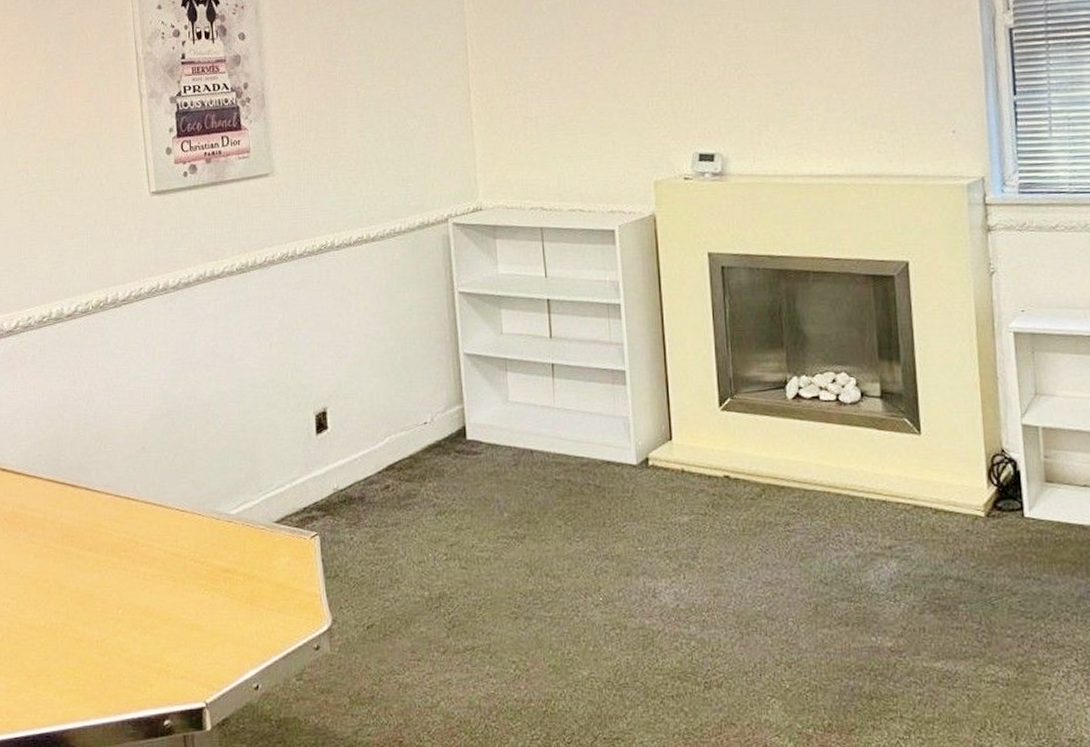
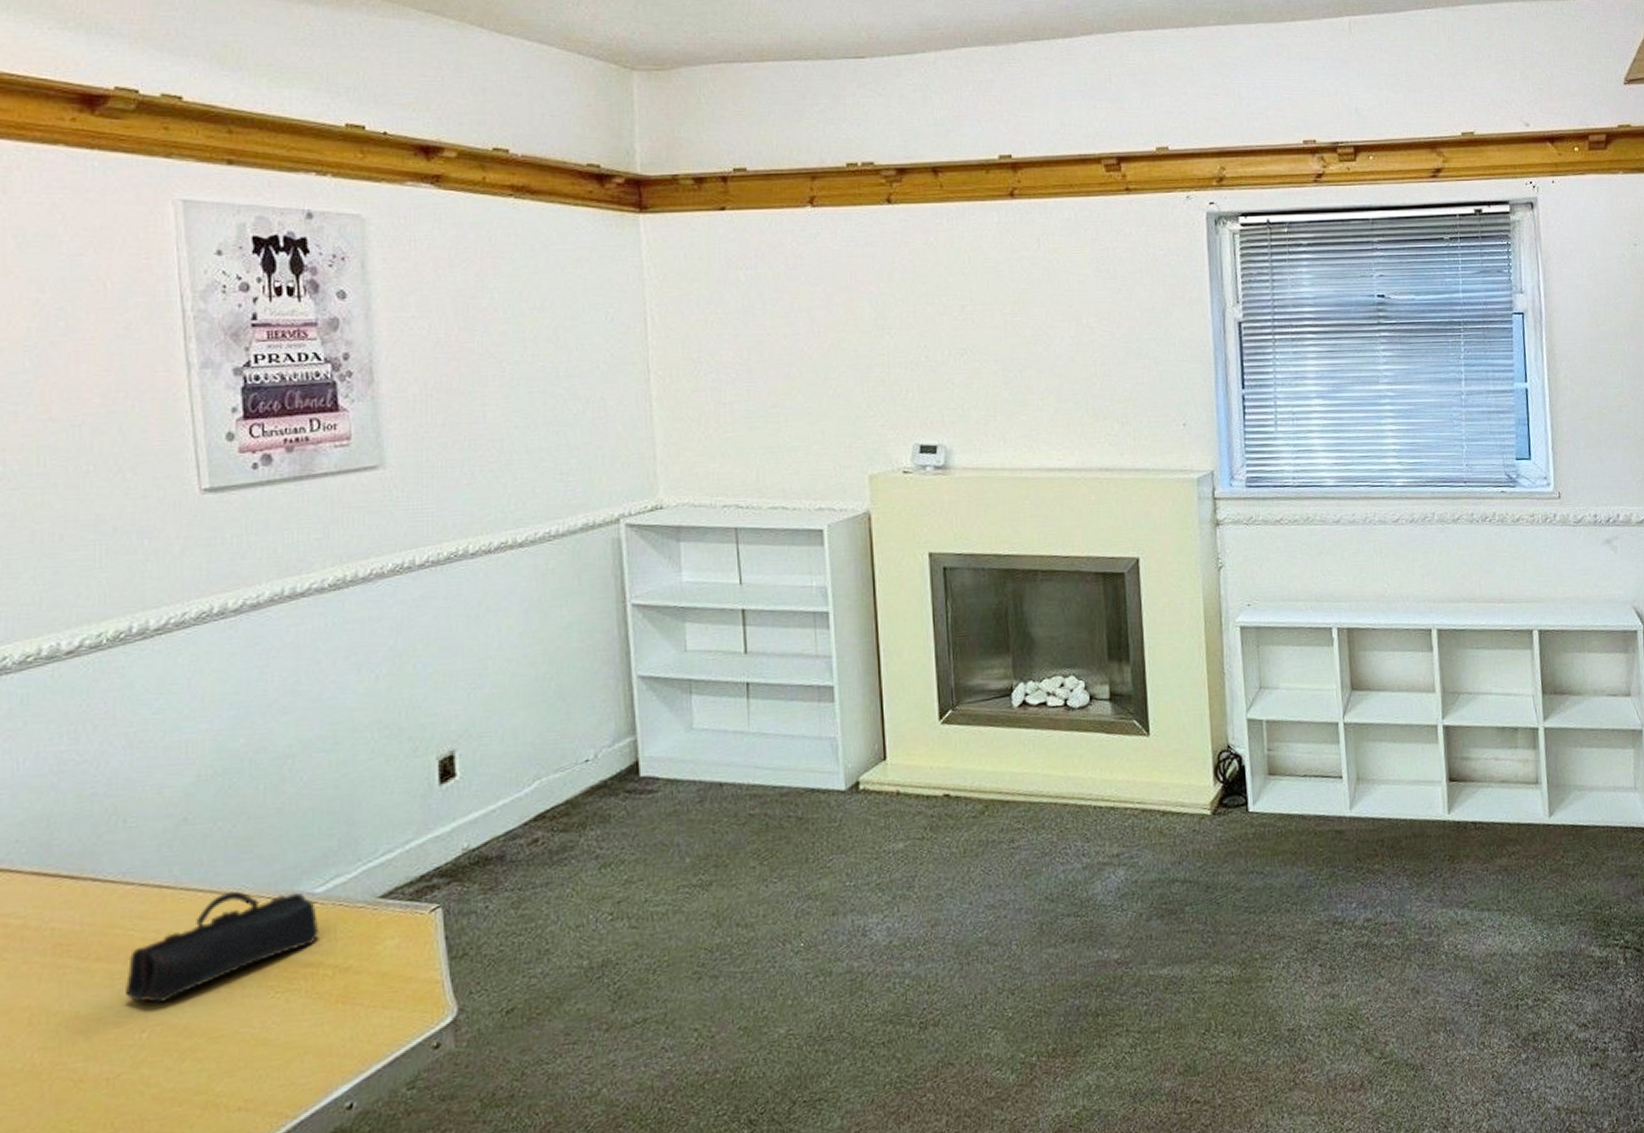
pencil case: none [108,507,234,587] -> present [126,890,319,1003]

